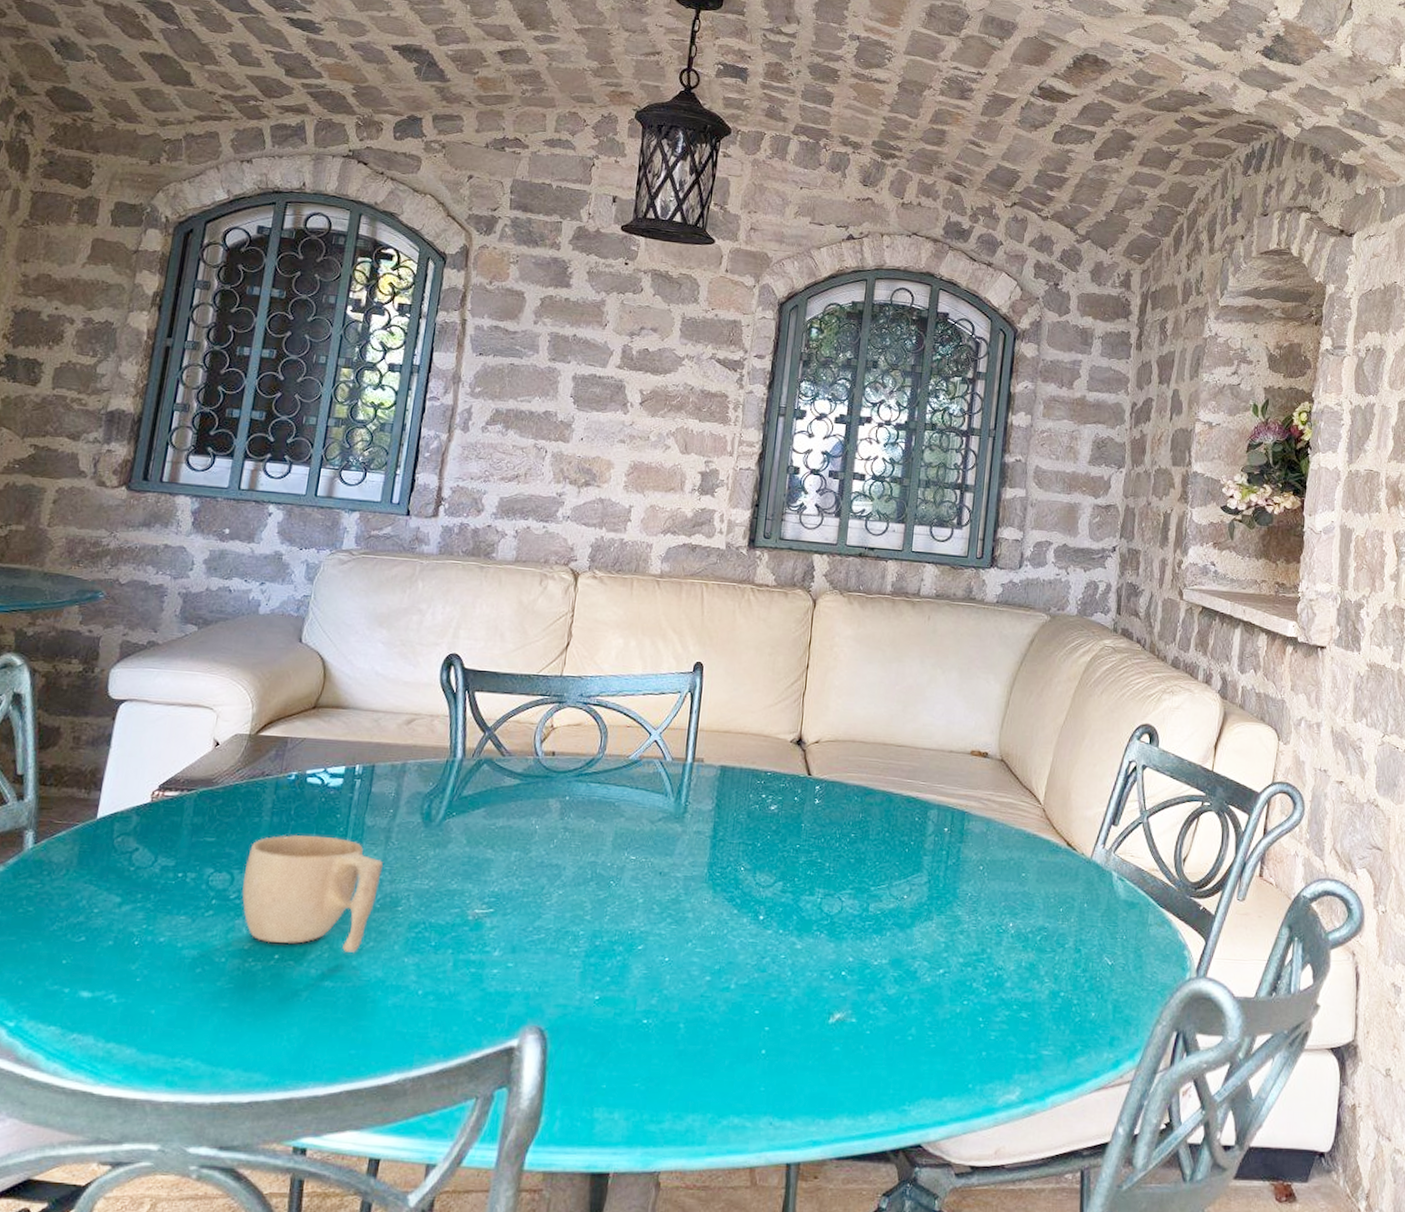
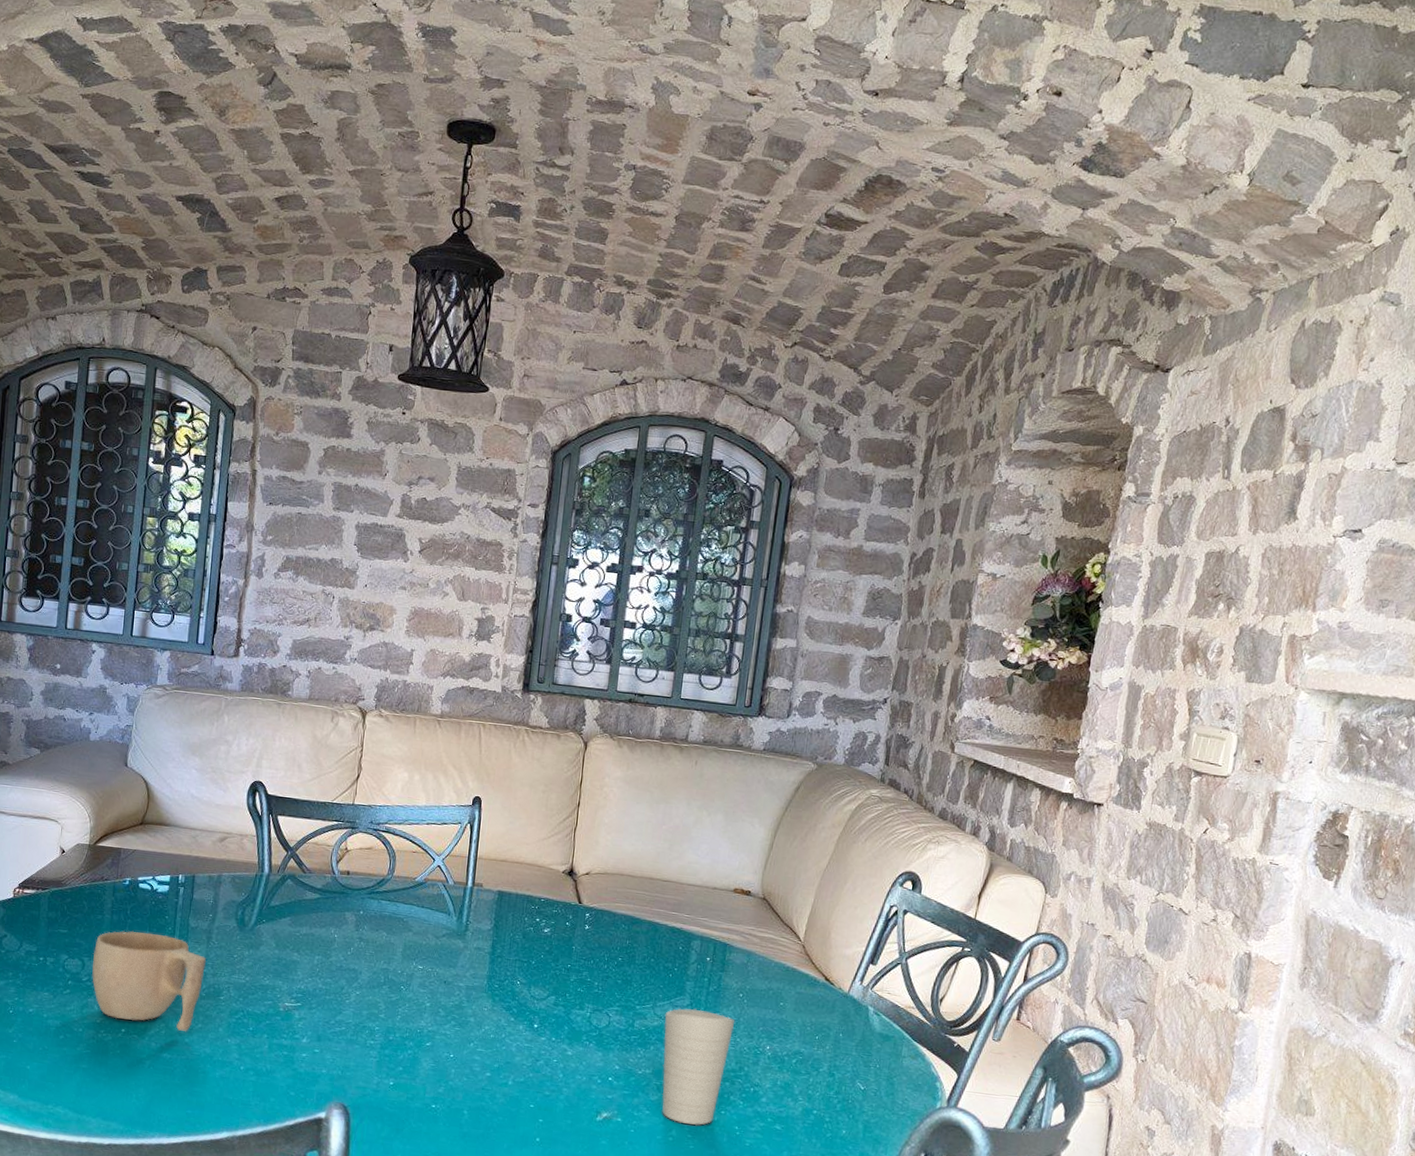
cup: none [899,886,976,1021] -> present [662,1008,735,1126]

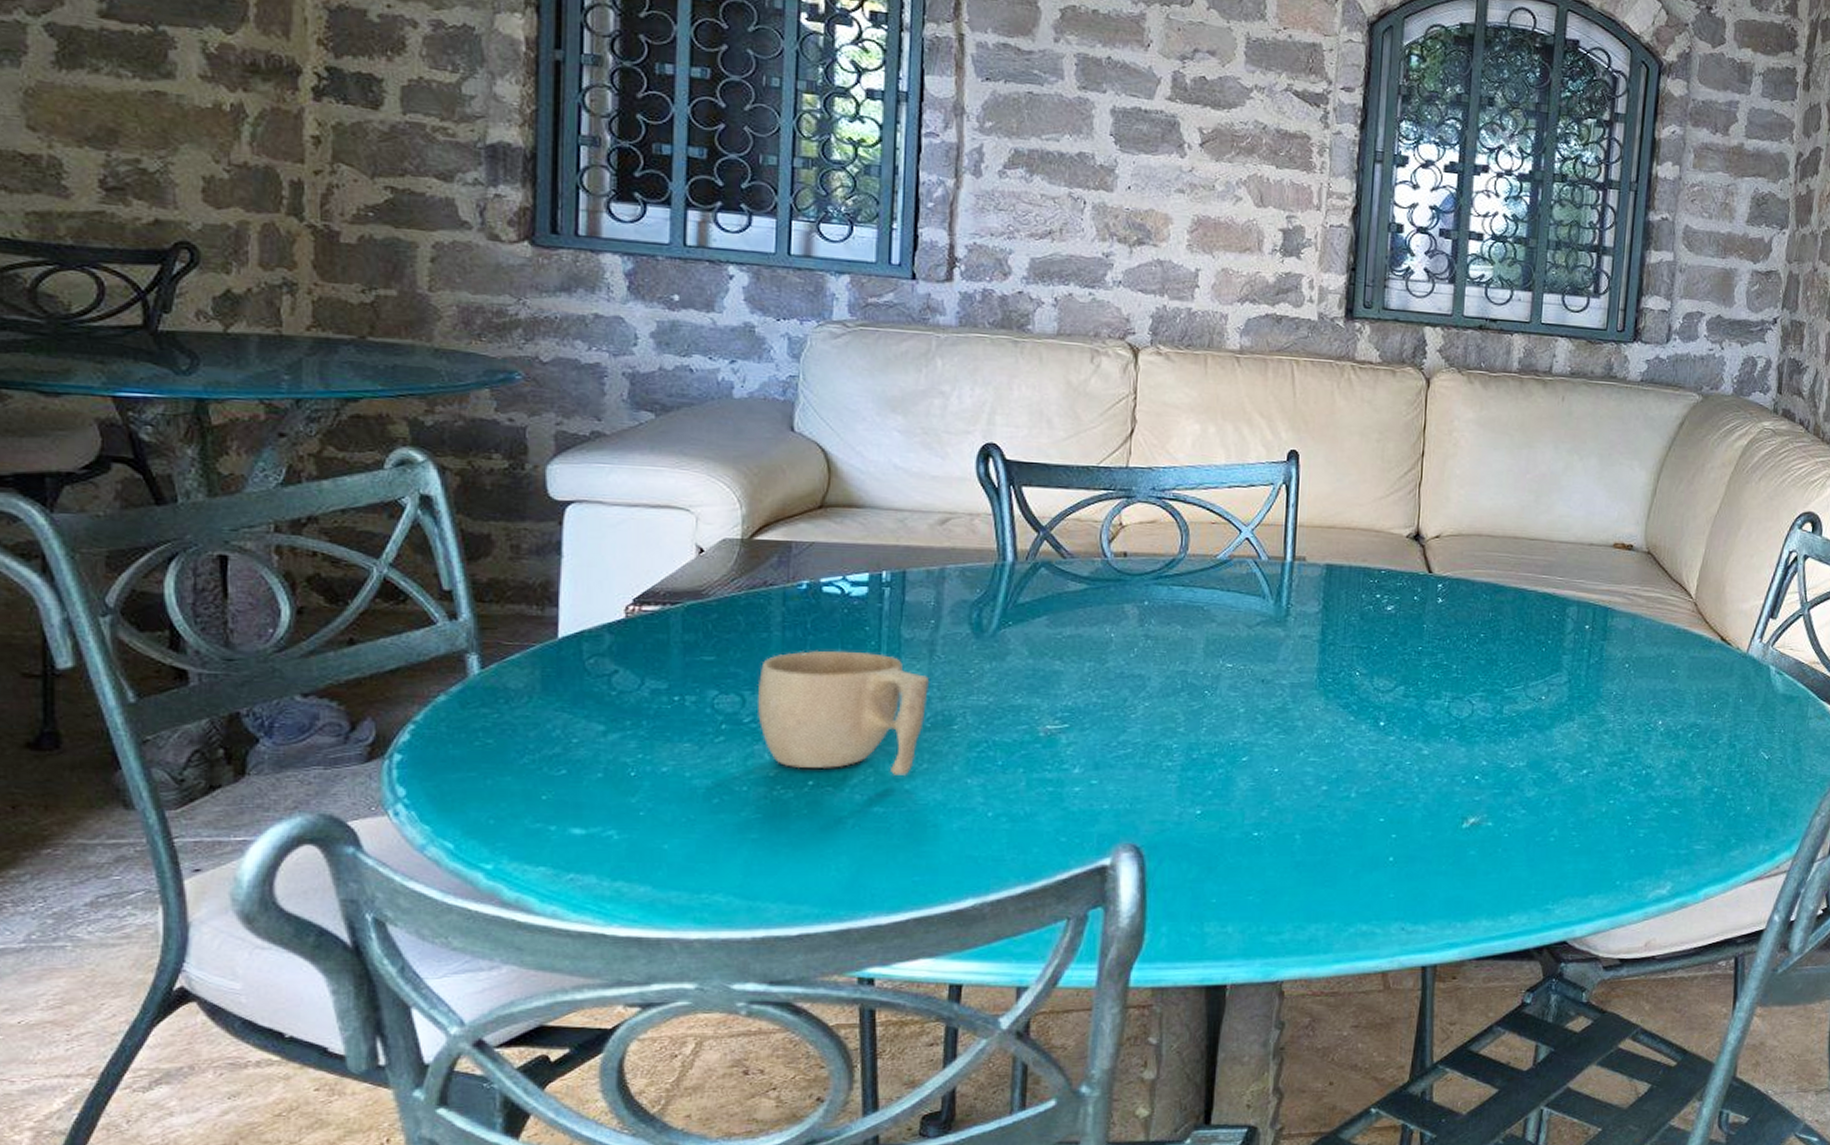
cup: present [662,1008,735,1126] -> none [1538,686,1622,821]

